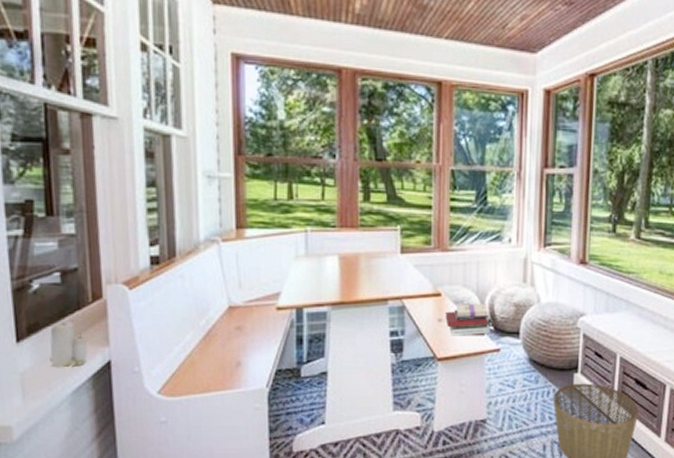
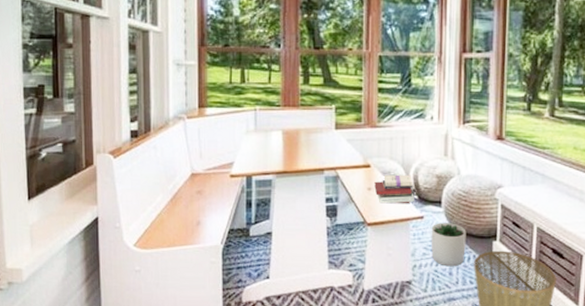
candle: present [49,319,88,368] -> none [52,182,81,222]
planter: none [507,355,546,403] -> present [431,222,466,267]

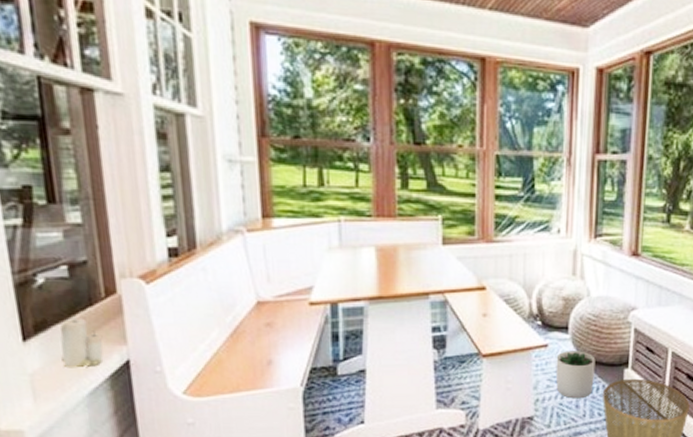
candle: none [52,182,81,222] -> present [60,316,103,368]
books: present [374,174,414,204] -> none [490,297,537,331]

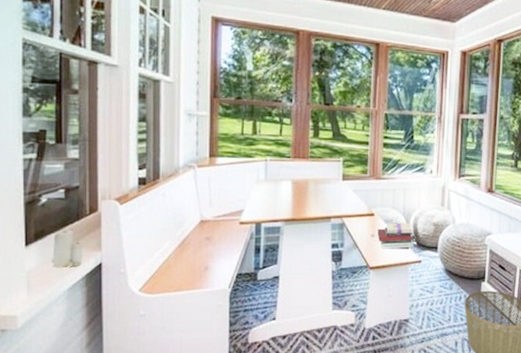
books: none [490,297,537,331] -> present [377,222,414,249]
planter: present [555,351,596,399] -> none [427,266,459,306]

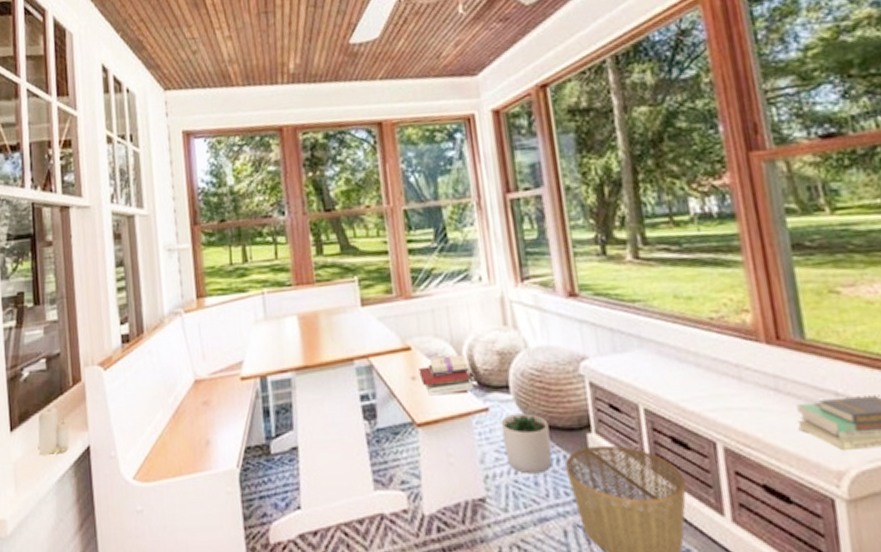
planter: none [427,266,459,306] -> present [501,413,552,474]

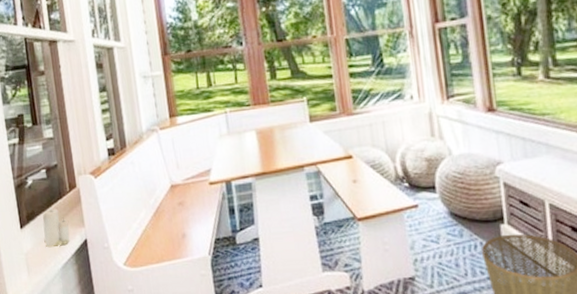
books: present [418,354,473,396] -> none [359,161,405,196]
planter: present [501,413,552,474] -> none [428,209,471,258]

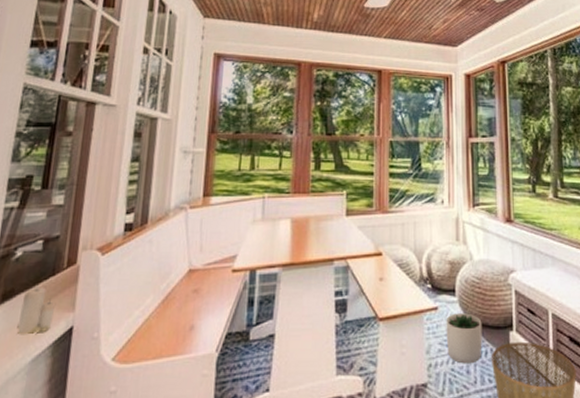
planter: none [428,209,471,258] -> present [446,313,482,364]

